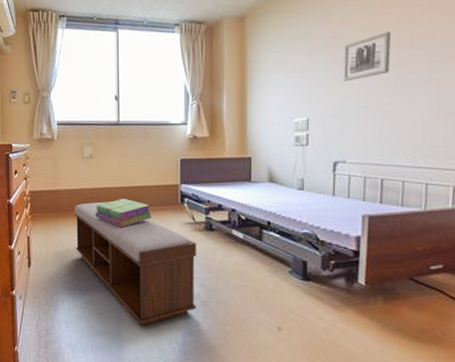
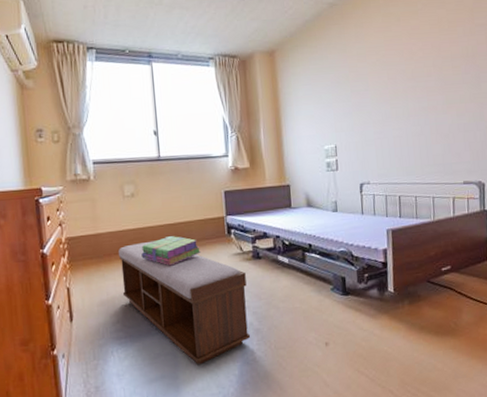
wall art: present [343,32,391,82] -> none [360,66,398,111]

